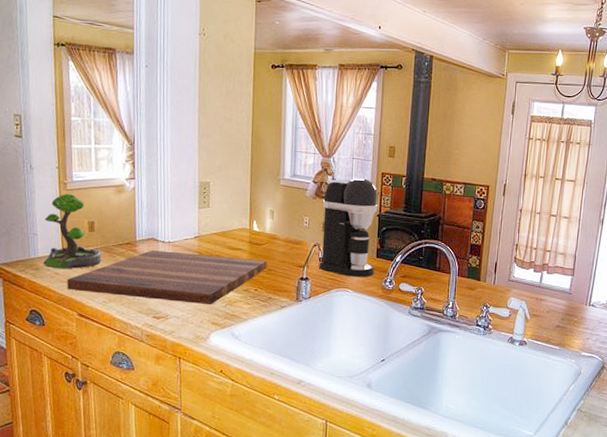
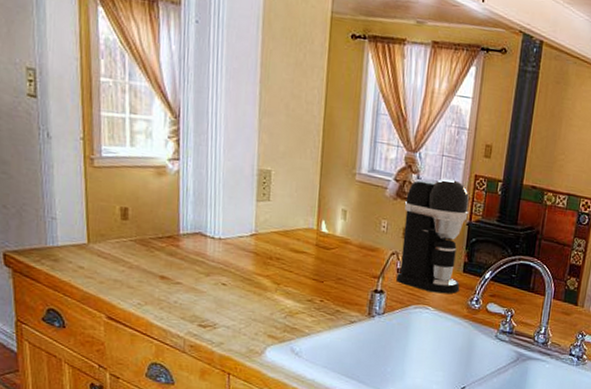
plant: present [42,193,101,269] -> none [63,171,136,263]
cutting board: present [67,250,267,305] -> none [93,247,336,315]

